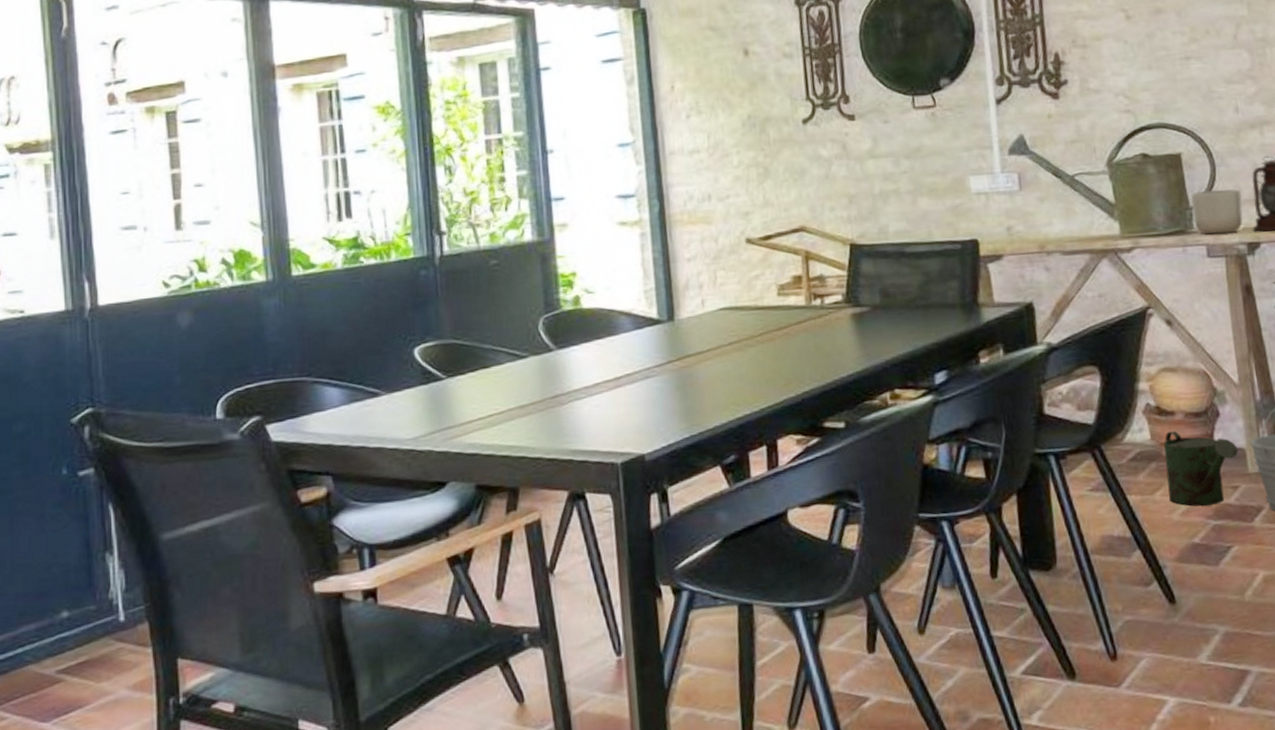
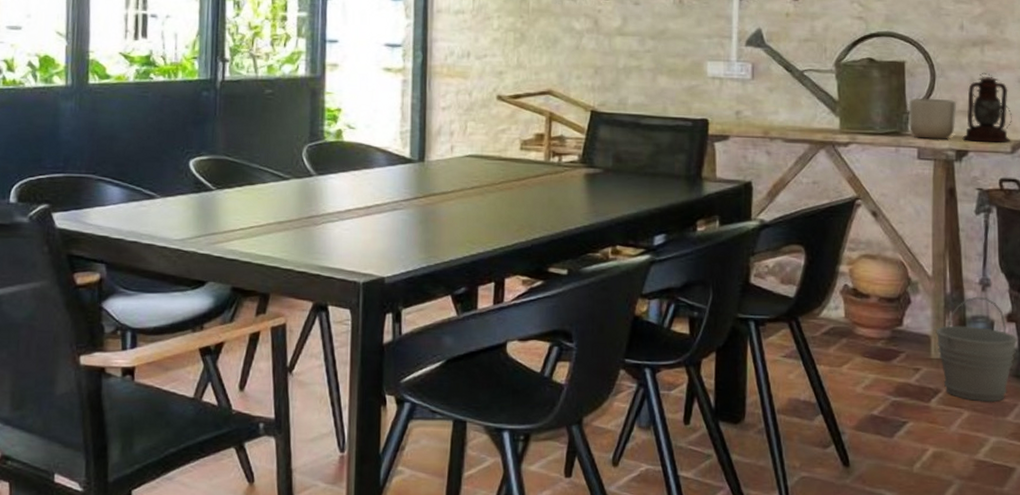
watering can: present [1164,430,1239,506] -> none [855,312,924,383]

